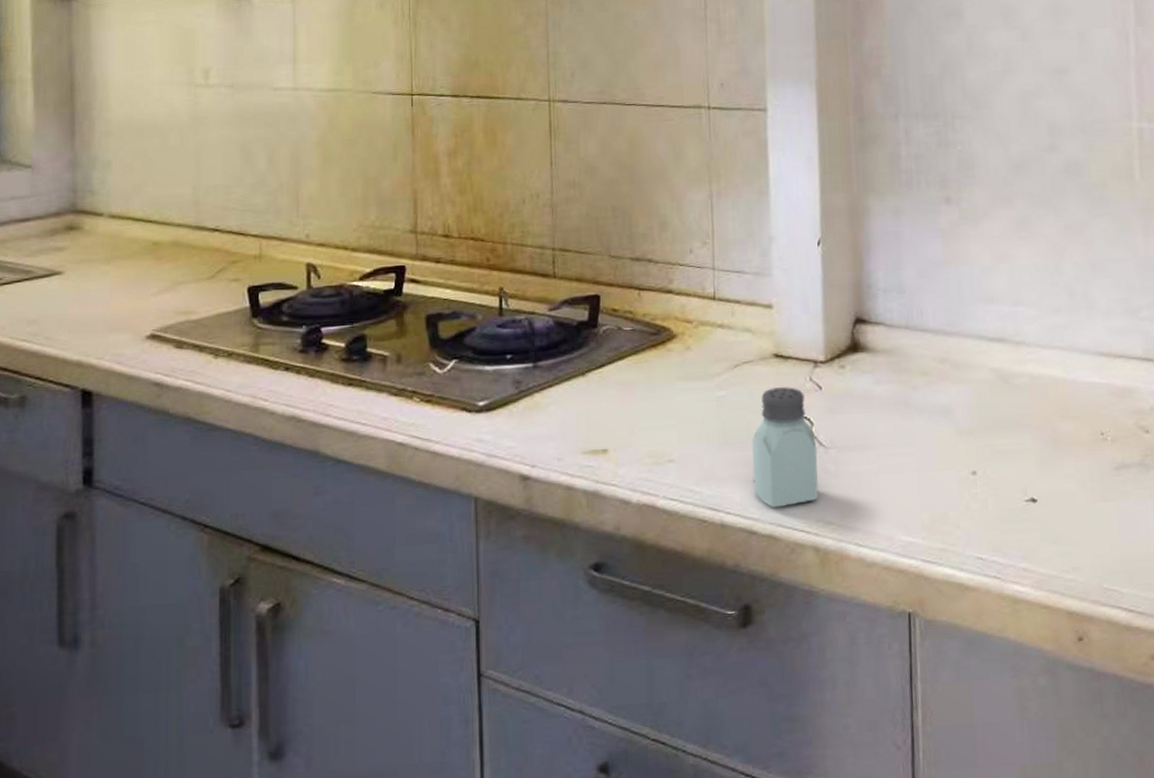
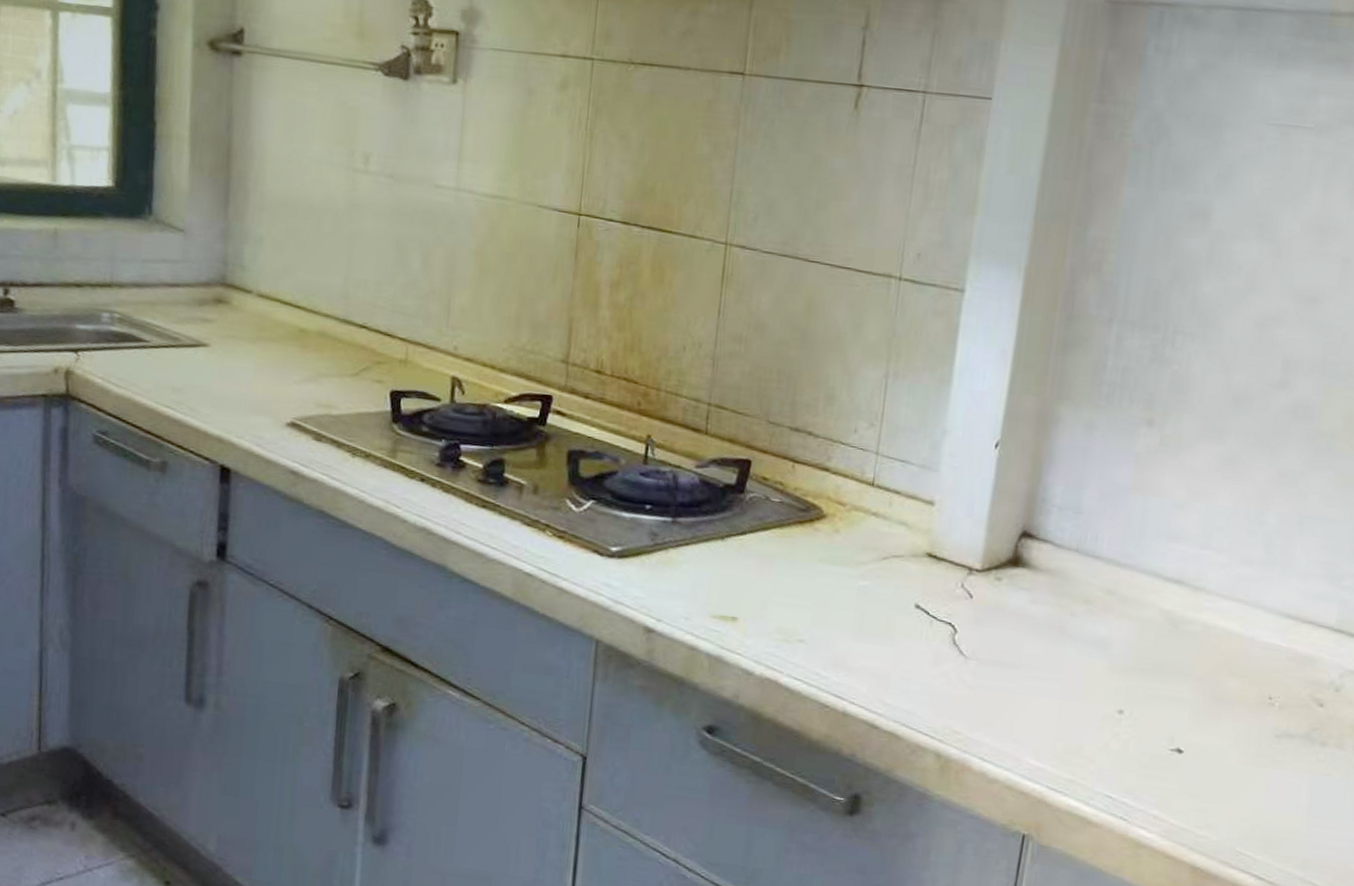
saltshaker: present [751,387,819,508] -> none [882,587,957,708]

